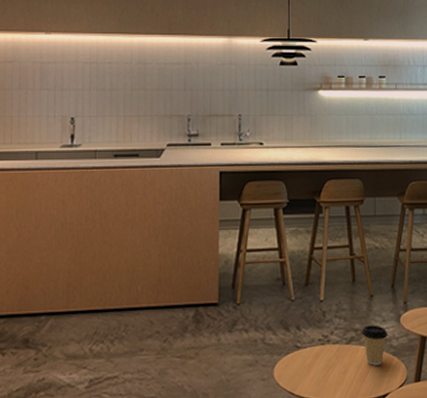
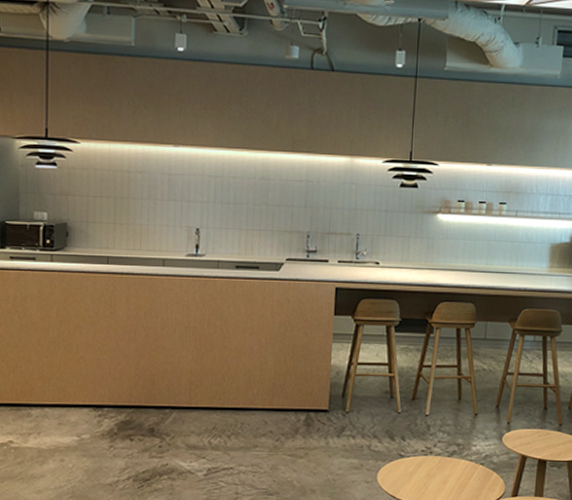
coffee cup: present [361,325,389,366] -> none [463,441,490,479]

